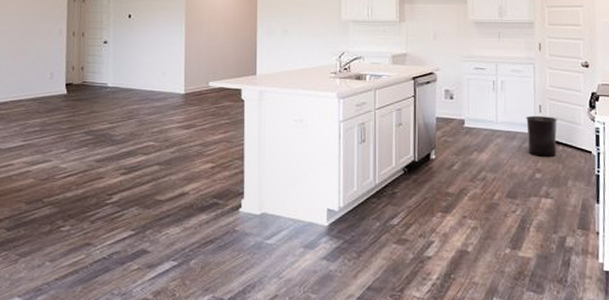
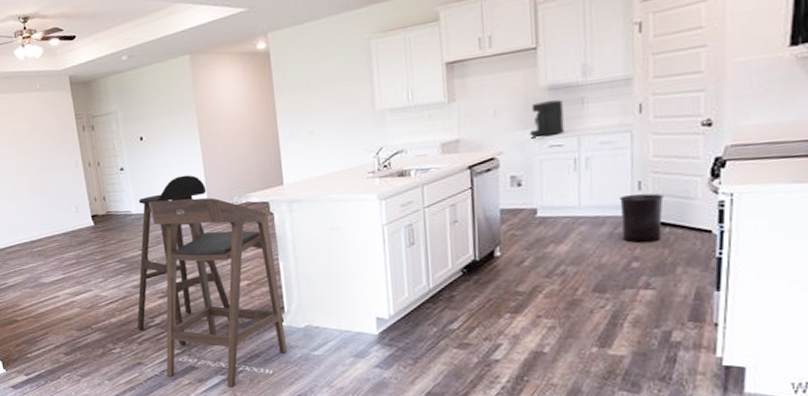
bar stool: none [92,55,192,227] -> present [136,175,230,346]
bar stool: none [115,77,242,275] -> present [149,197,288,388]
coffee maker: none [460,32,486,60] -> present [529,100,564,138]

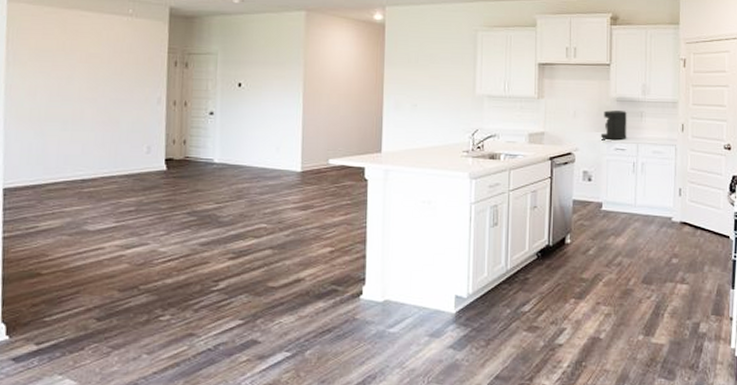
bar stool: present [136,175,230,346] -> none [195,129,308,316]
bar stool: present [149,197,288,388] -> none [222,152,363,367]
waste bin: present [619,193,664,243] -> none [665,198,697,243]

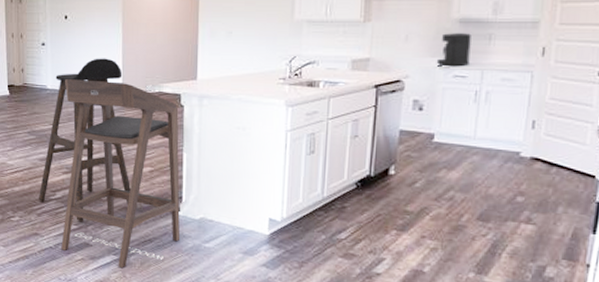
bar stool: none [195,129,308,316] -> present [38,58,131,222]
bar stool: none [222,152,363,367] -> present [61,79,181,269]

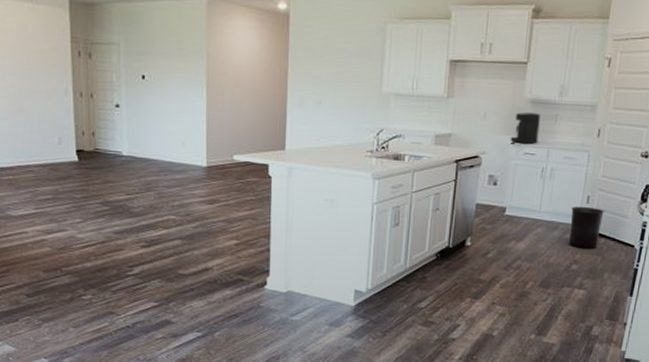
bar stool: present [38,58,131,222] -> none [113,123,215,299]
bar stool: present [61,79,181,269] -> none [140,145,267,345]
waste bin: none [512,131,554,180] -> present [569,206,604,250]

